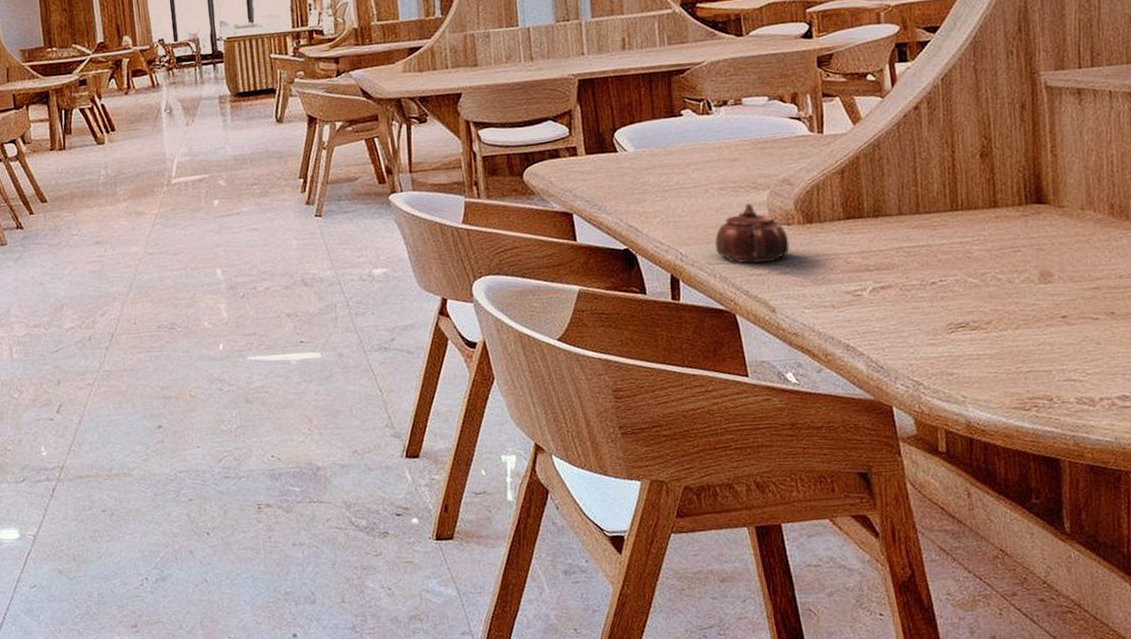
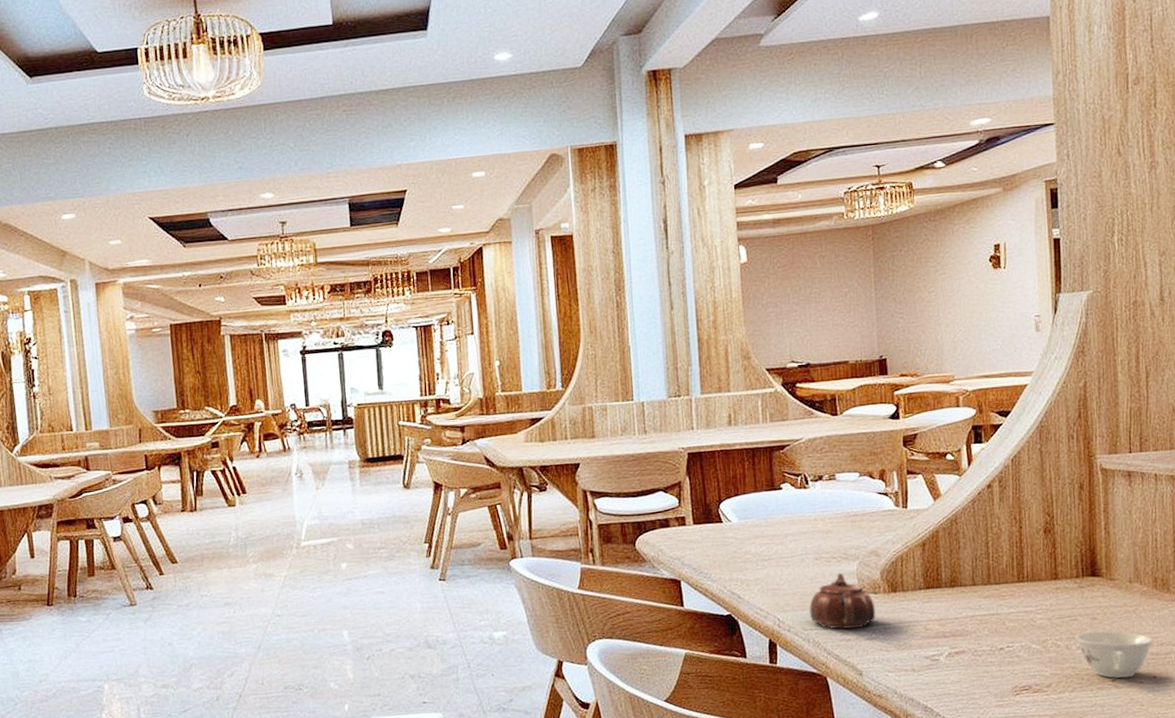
teacup: none [1018,262,1112,315] -> present [1075,631,1154,679]

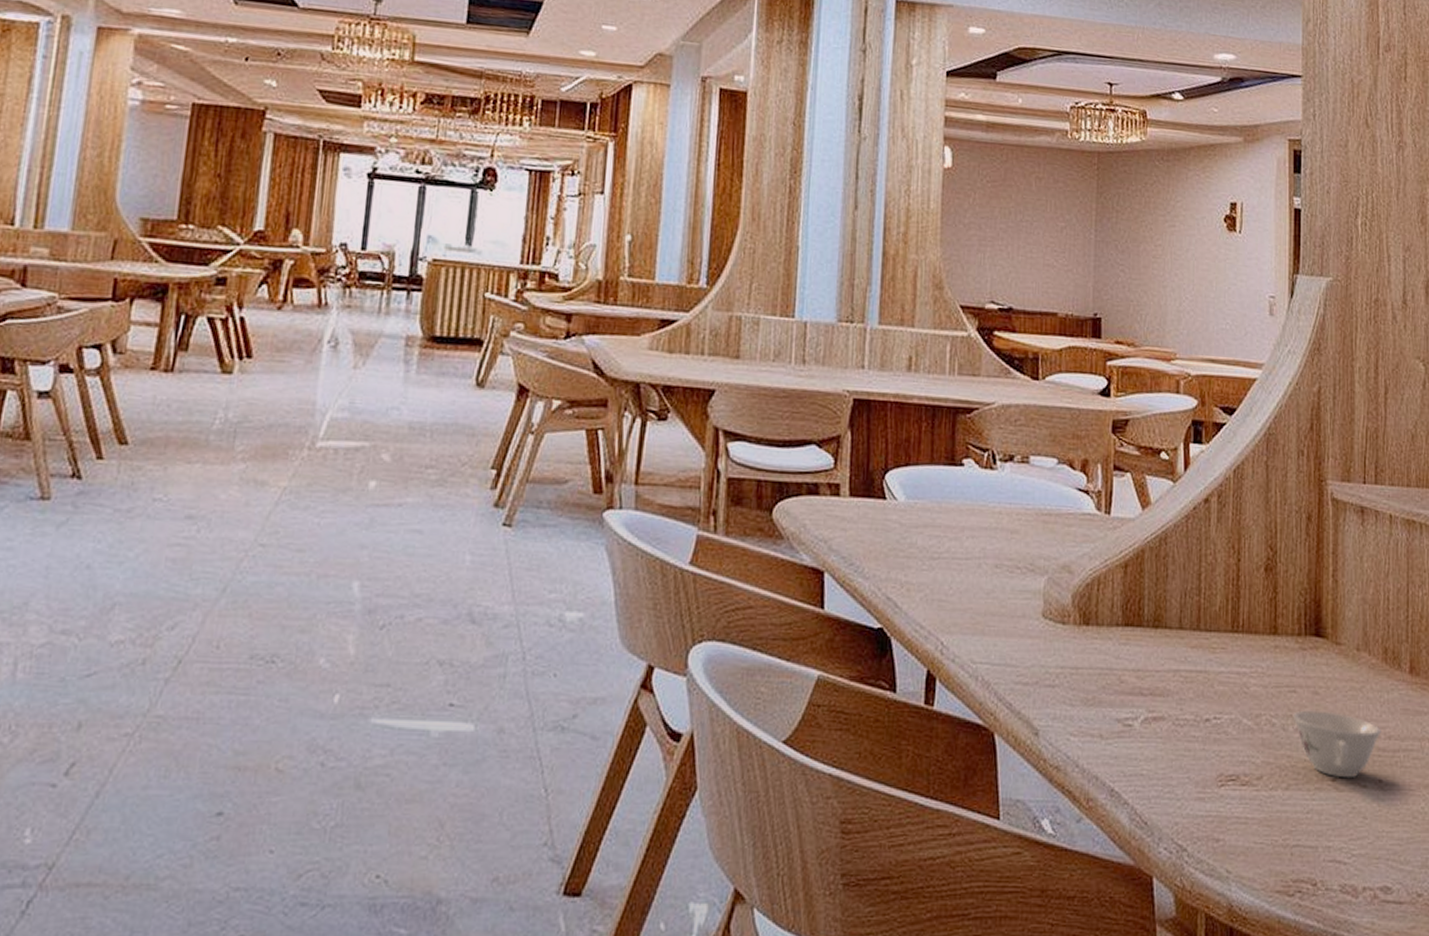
teapot: present [809,572,876,629] -> none [981,589,1062,670]

